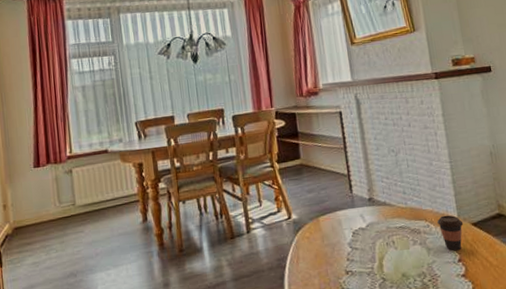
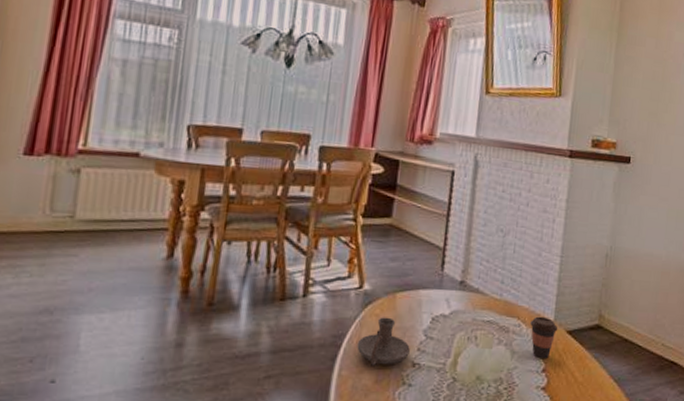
candle holder: none [297,237,341,279] -> present [357,317,410,366]

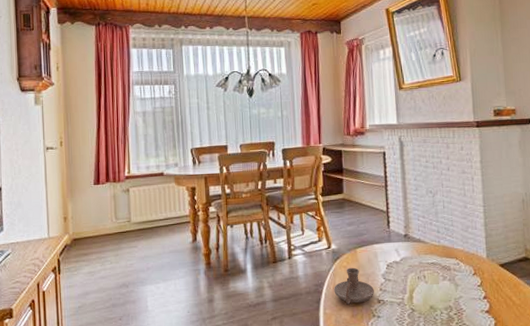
coffee cup: present [530,316,558,359] -> none [467,255,492,289]

